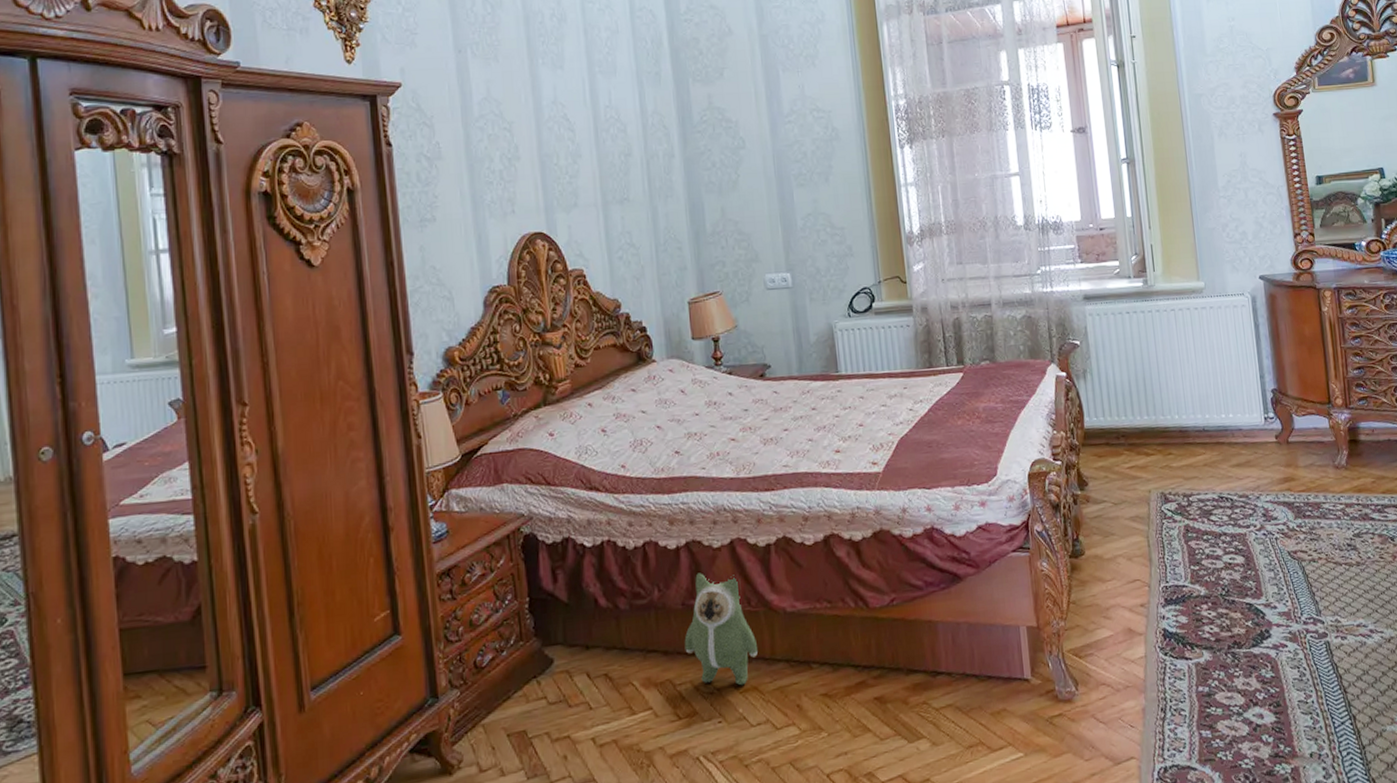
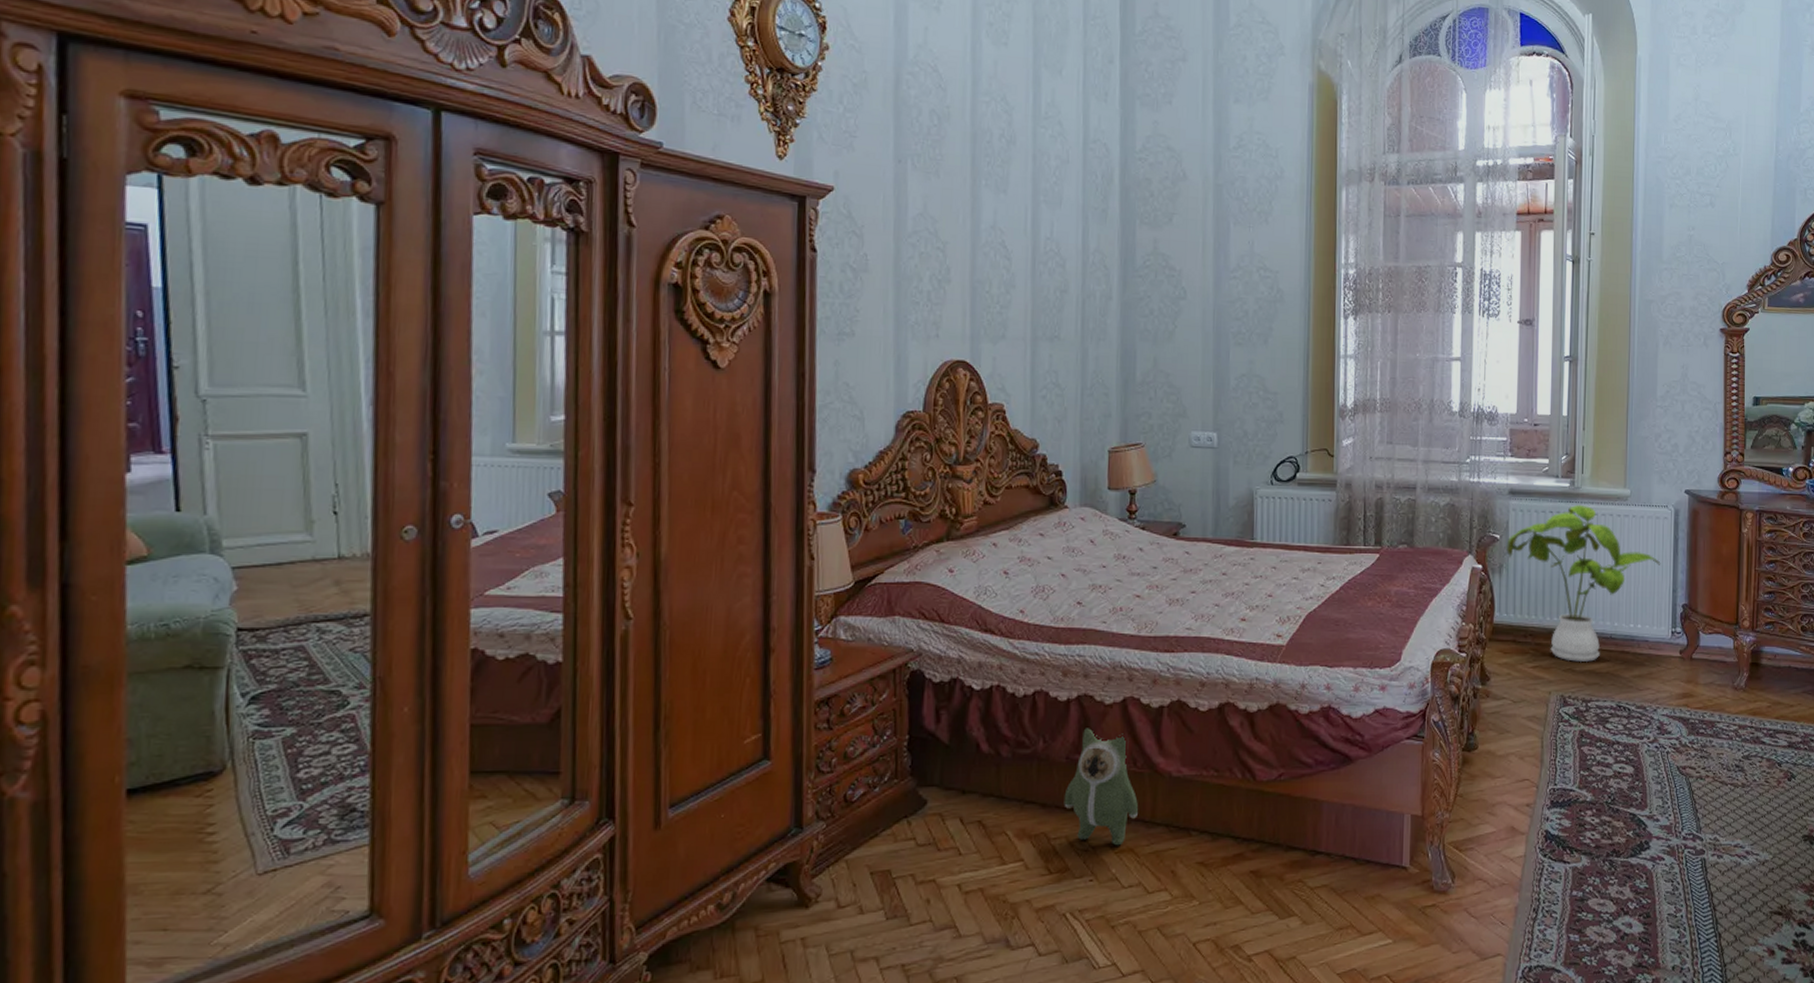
house plant: none [1087,302,1245,458] -> present [1506,504,1661,663]

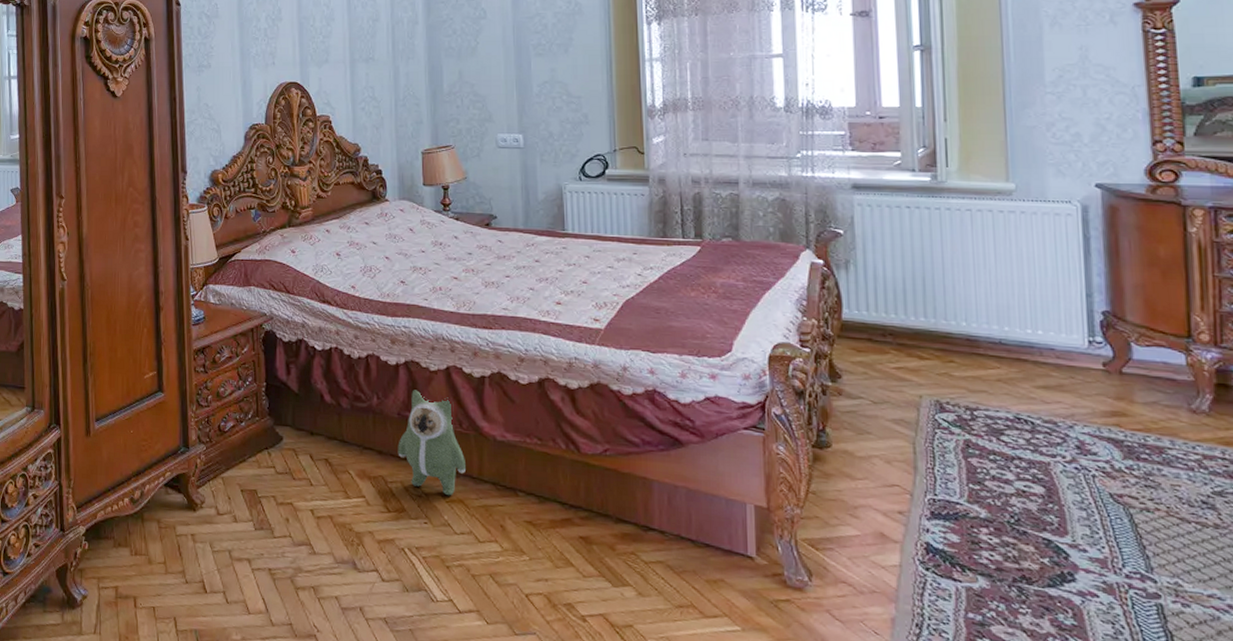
house plant: present [1506,504,1661,663] -> none [853,199,1066,368]

